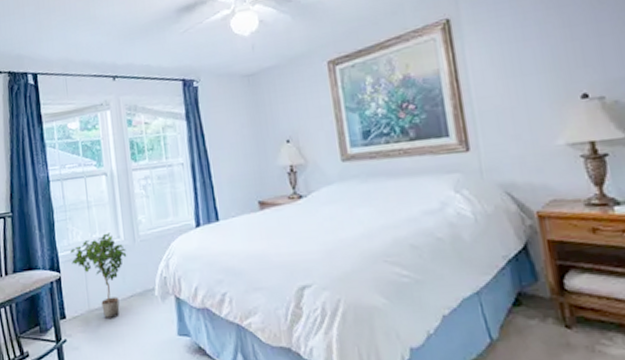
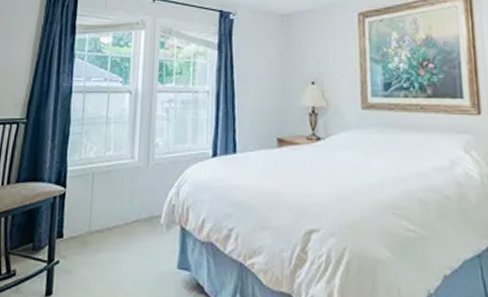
potted plant: present [70,232,127,320] -> none [79,152,139,244]

